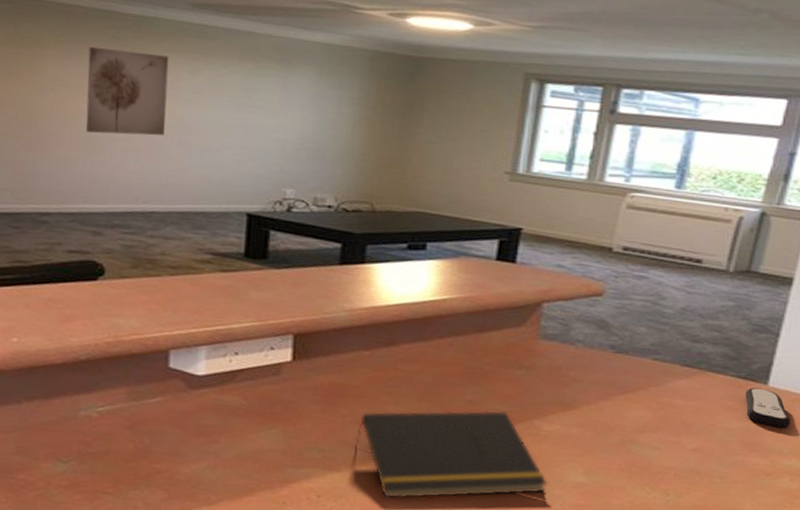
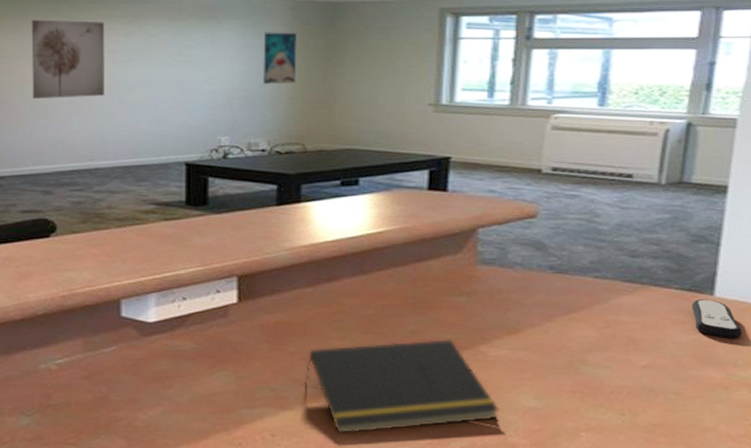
wall art: none [334,82,374,139] -> present [262,32,297,85]

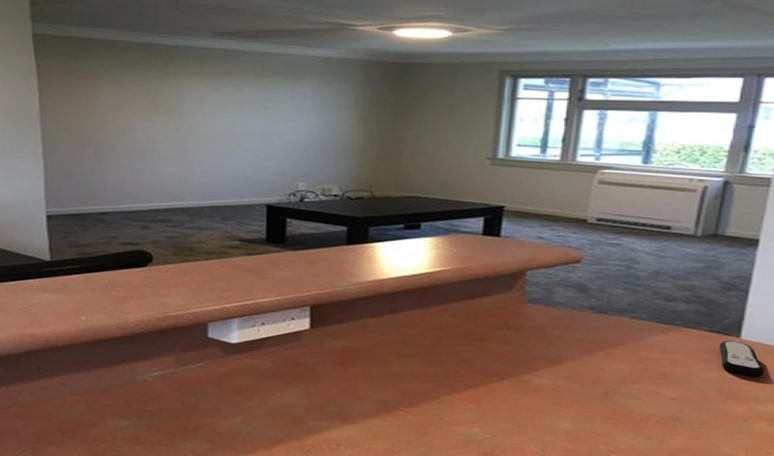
wall art: present [31,19,105,100] -> none [132,73,197,145]
wall art: present [262,32,297,85] -> none [336,89,368,137]
notepad: present [304,338,500,434] -> none [367,367,540,446]

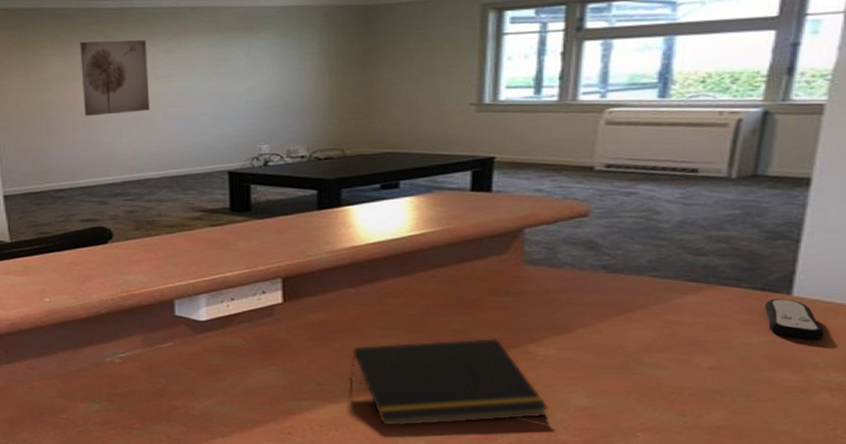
wall art: none [132,73,197,145] -> present [80,40,149,117]
notepad: none [367,367,540,446] -> present [349,337,549,427]

